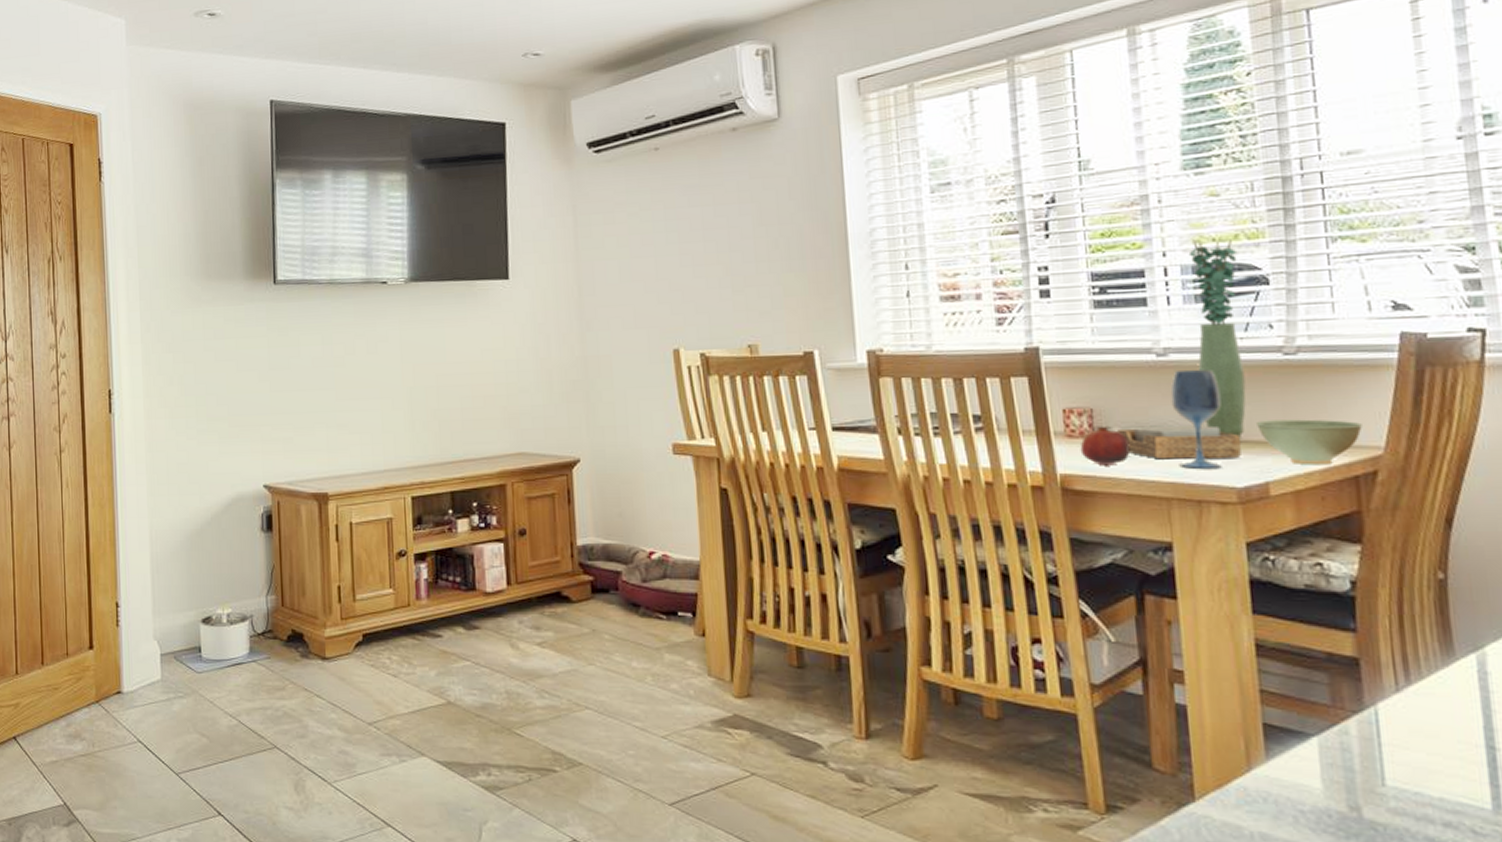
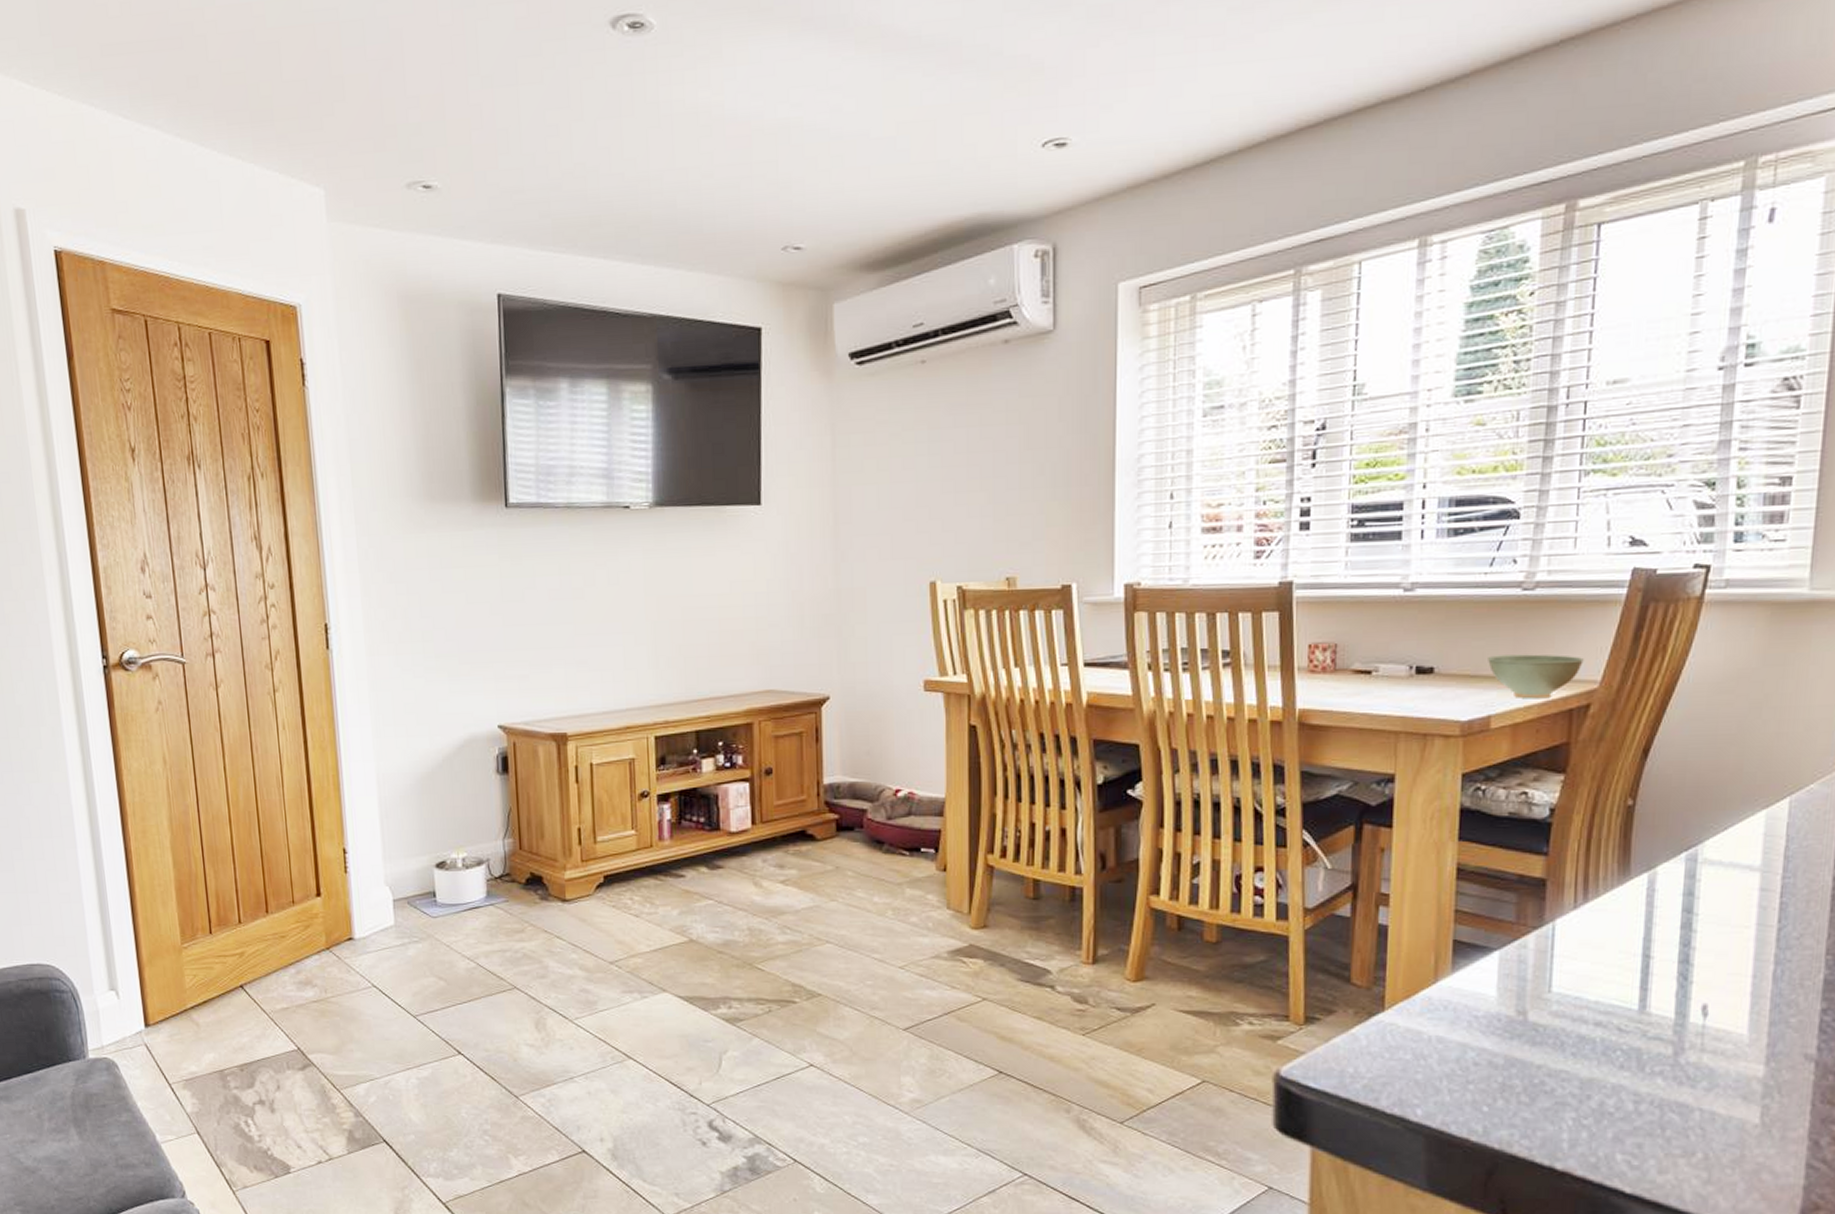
fruit: present [1080,425,1131,466] -> none [1320,661,1368,701]
napkin holder: present [1118,425,1241,460] -> none [1358,660,1470,694]
wineglass: present [1170,369,1222,470] -> none [1411,604,1459,704]
vase: present [1188,239,1246,441] -> none [1441,471,1493,676]

